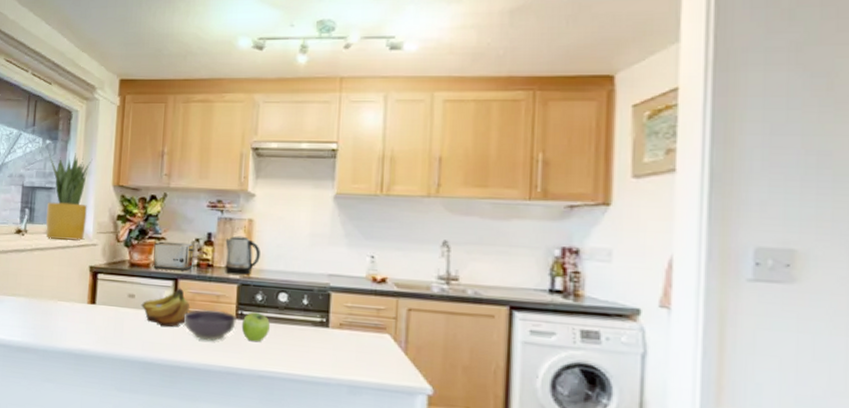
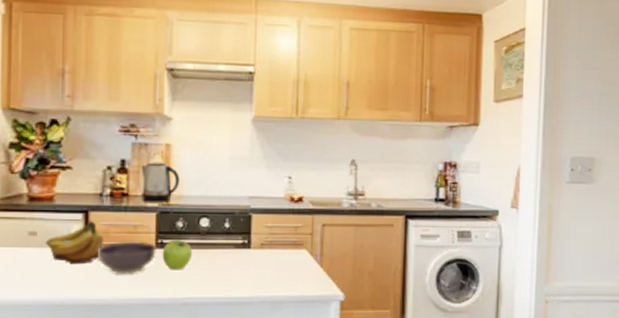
toaster: present [153,241,195,272] -> none [57,171,107,203]

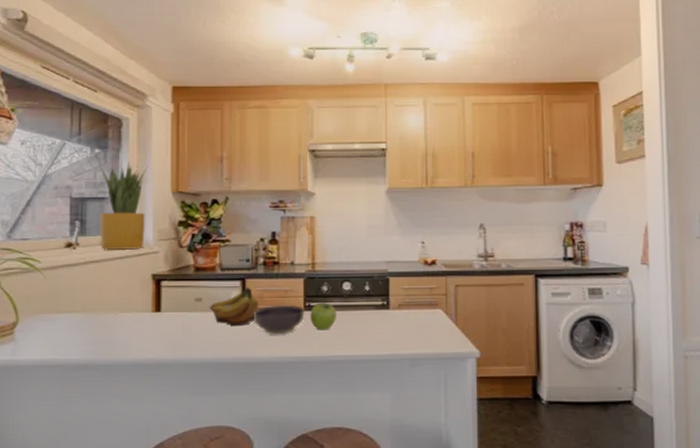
toaster: none [57,171,107,203] -> present [218,243,260,271]
kettle: present [141,161,179,204] -> none [289,232,323,270]

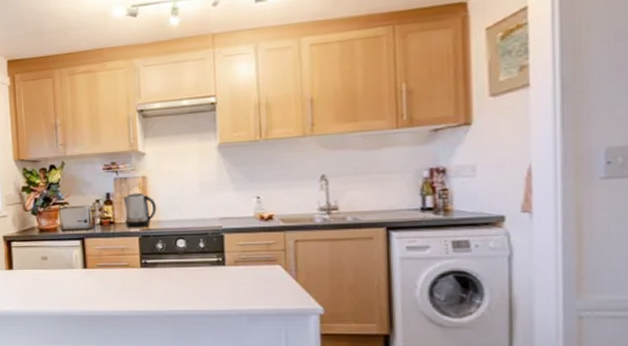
fruit: present [209,287,259,325] -> none [54,246,99,282]
bowl: present [253,305,305,335] -> none [93,263,142,290]
kettle: none [289,232,323,270] -> present [123,192,156,229]
fruit: present [310,303,337,331] -> none [146,260,173,286]

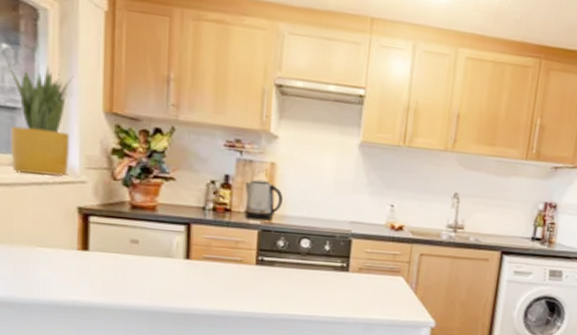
toaster: present [58,204,97,232] -> none [159,181,211,216]

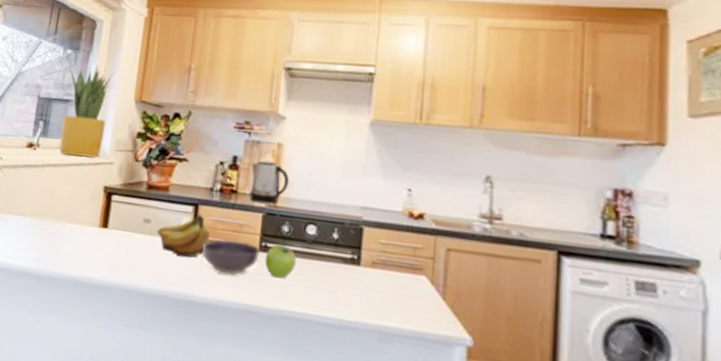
fruit: none [146,233,206,274] -> present [156,214,210,257]
bowl: none [198,256,257,288] -> present [202,239,260,275]
fruit: none [262,258,292,288] -> present [264,244,297,279]

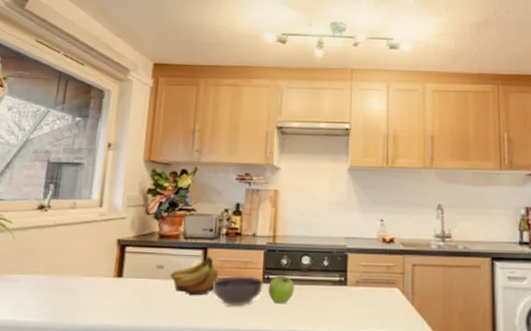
planter: present [59,64,115,158] -> none [71,130,124,215]
toaster: none [172,163,219,197] -> present [183,213,224,241]
kettle: present [249,160,289,205] -> none [252,205,285,242]

